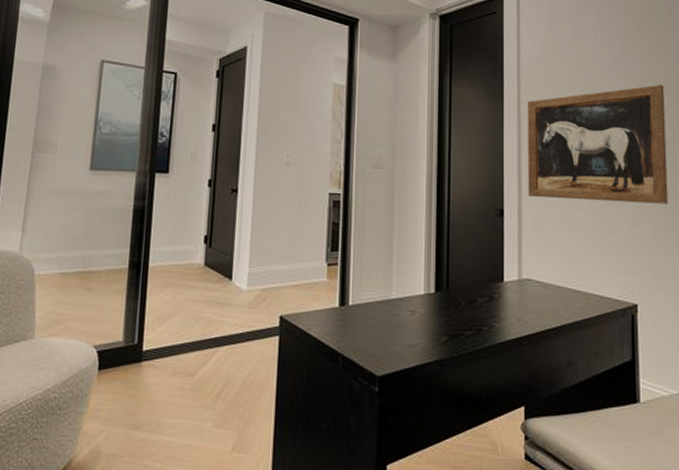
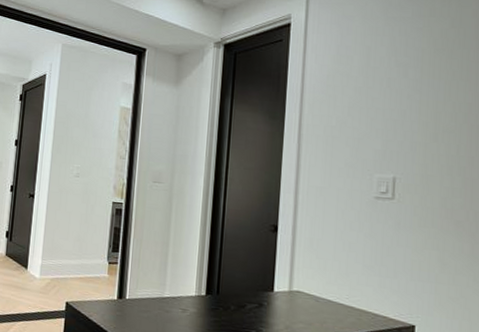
wall art: present [528,85,669,204] -> none [304,111,465,231]

